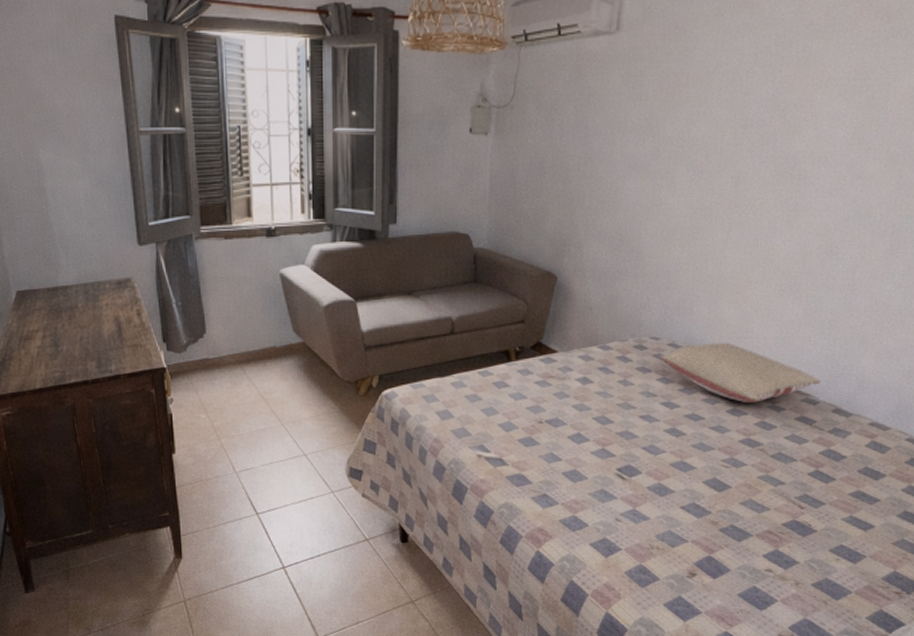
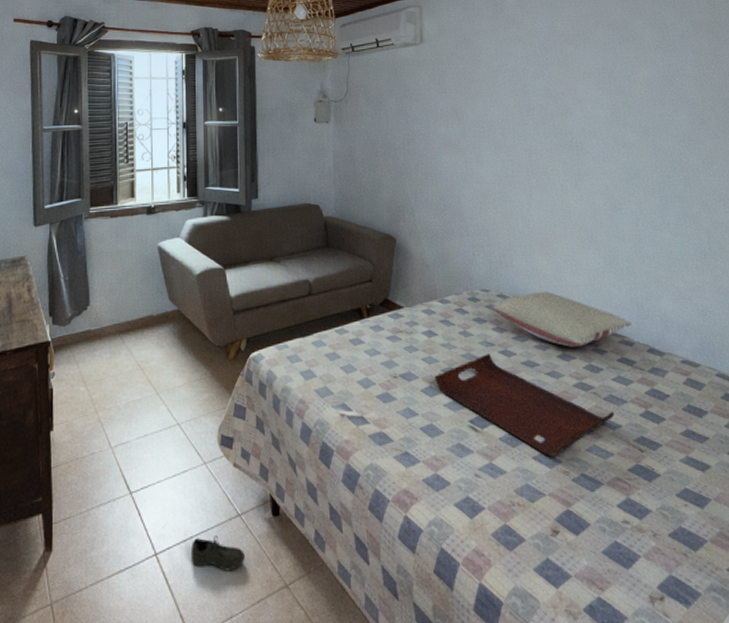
shoe: none [318,555,372,586] -> present [190,534,245,571]
serving tray: none [584,404,780,507] -> present [435,354,615,457]

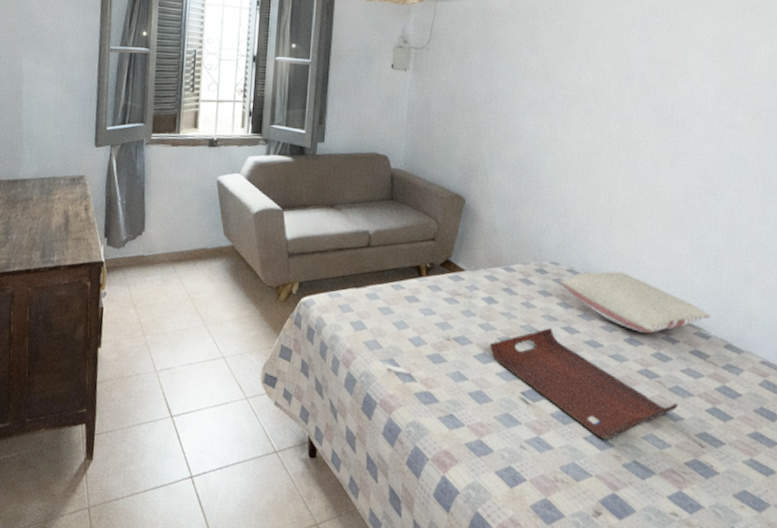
shoe: present [190,534,245,571] -> none [225,467,278,503]

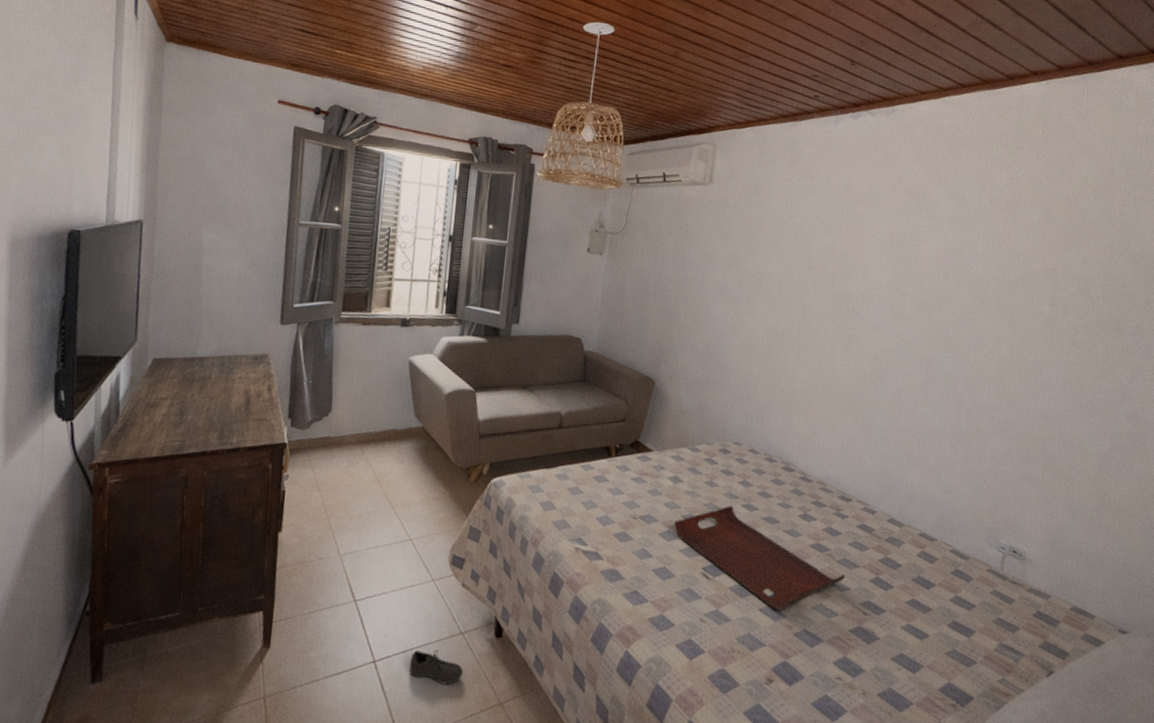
shoe: none [225,467,278,503] -> present [408,649,463,685]
pillow: present [560,271,712,333] -> none [741,450,878,509]

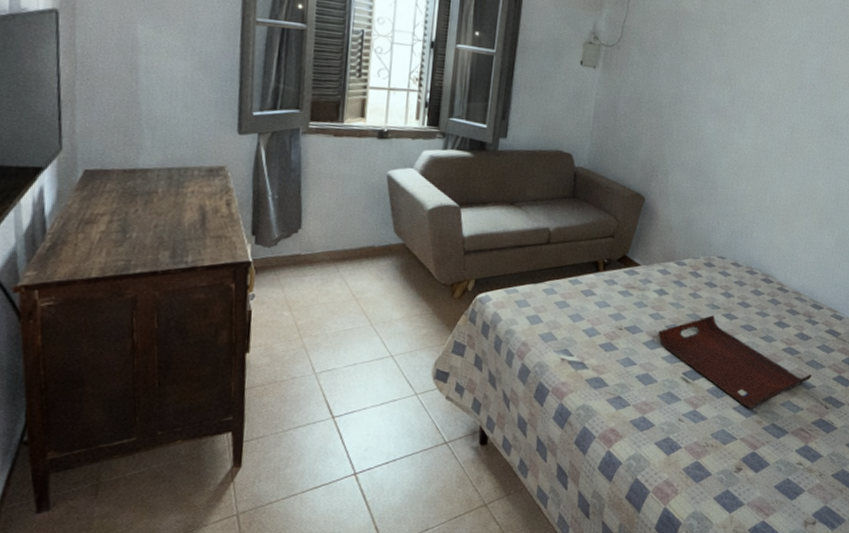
shoe: present [408,649,463,685] -> none [391,459,447,491]

